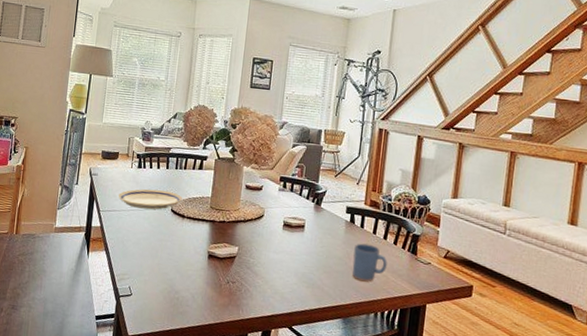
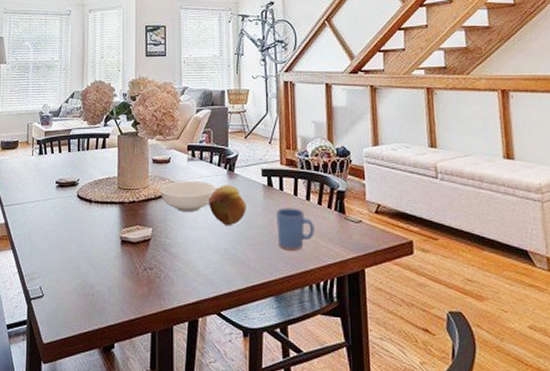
plate: present [118,189,182,210] -> none [20,176,87,198]
bowl: none [249,208,303,237] -> present [159,181,216,213]
fruit: none [293,216,328,254] -> present [209,184,246,226]

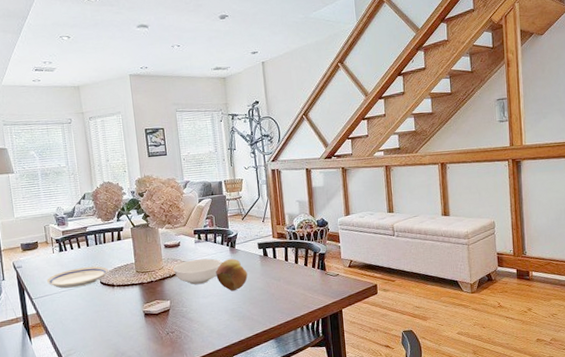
plate: none [20,176,87,198] -> present [46,266,108,289]
mug: present [276,208,315,251] -> none [272,270,303,304]

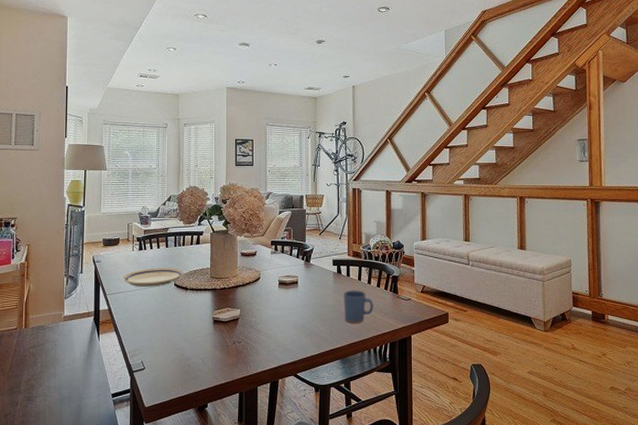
bowl: present [172,258,222,285] -> none [246,270,295,296]
fruit: present [216,258,248,292] -> none [288,272,319,306]
mug: none [272,270,303,304] -> present [344,290,374,324]

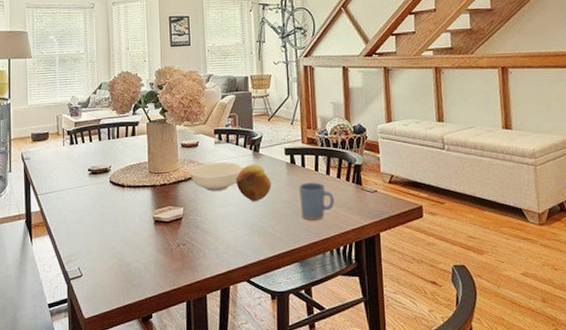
plate: present [122,268,183,287] -> none [53,163,119,186]
bowl: none [246,270,295,296] -> present [188,162,243,192]
fruit: none [288,272,319,306] -> present [236,164,271,202]

